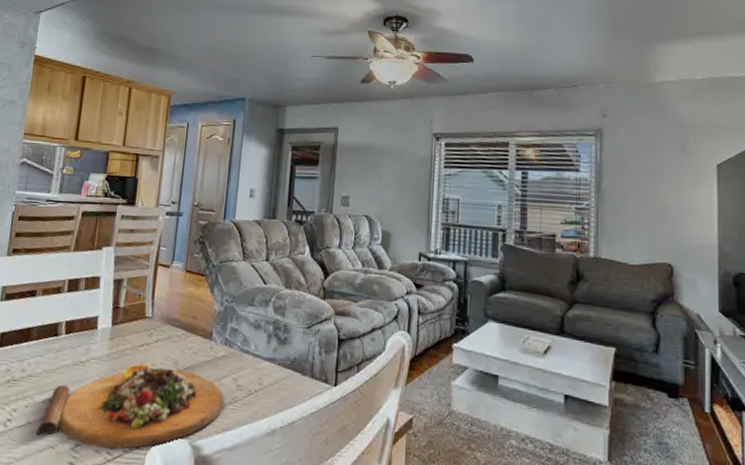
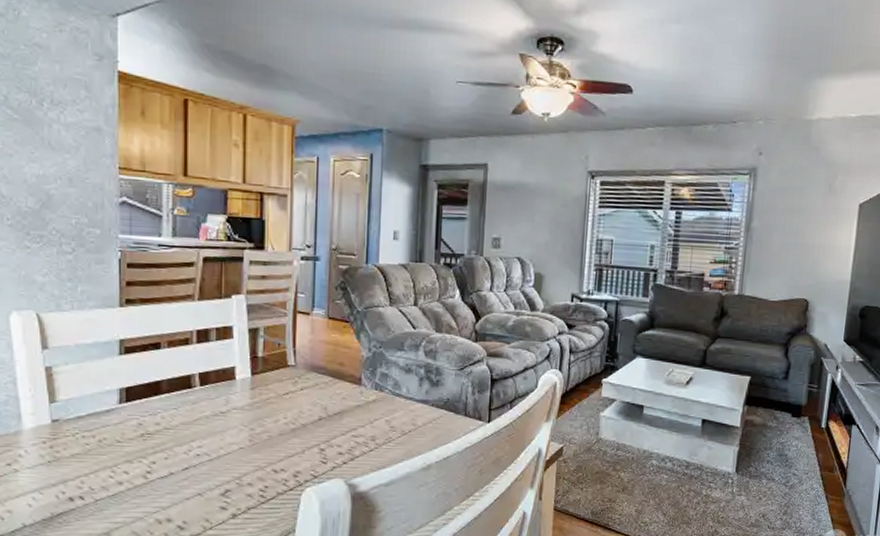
cutting board: present [35,363,225,450] -> none [180,410,378,493]

